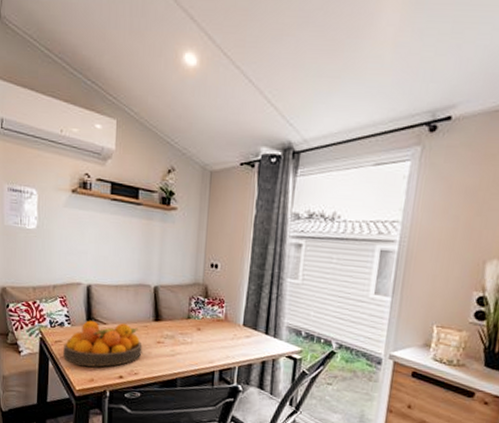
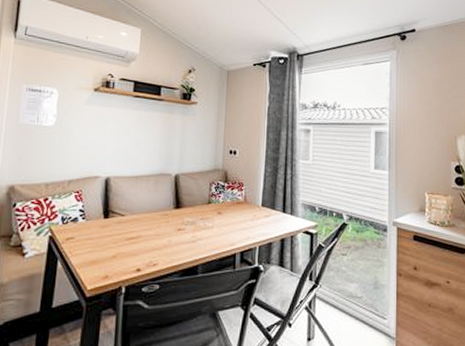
fruit bowl: present [63,320,143,367] -> none [75,213,162,262]

